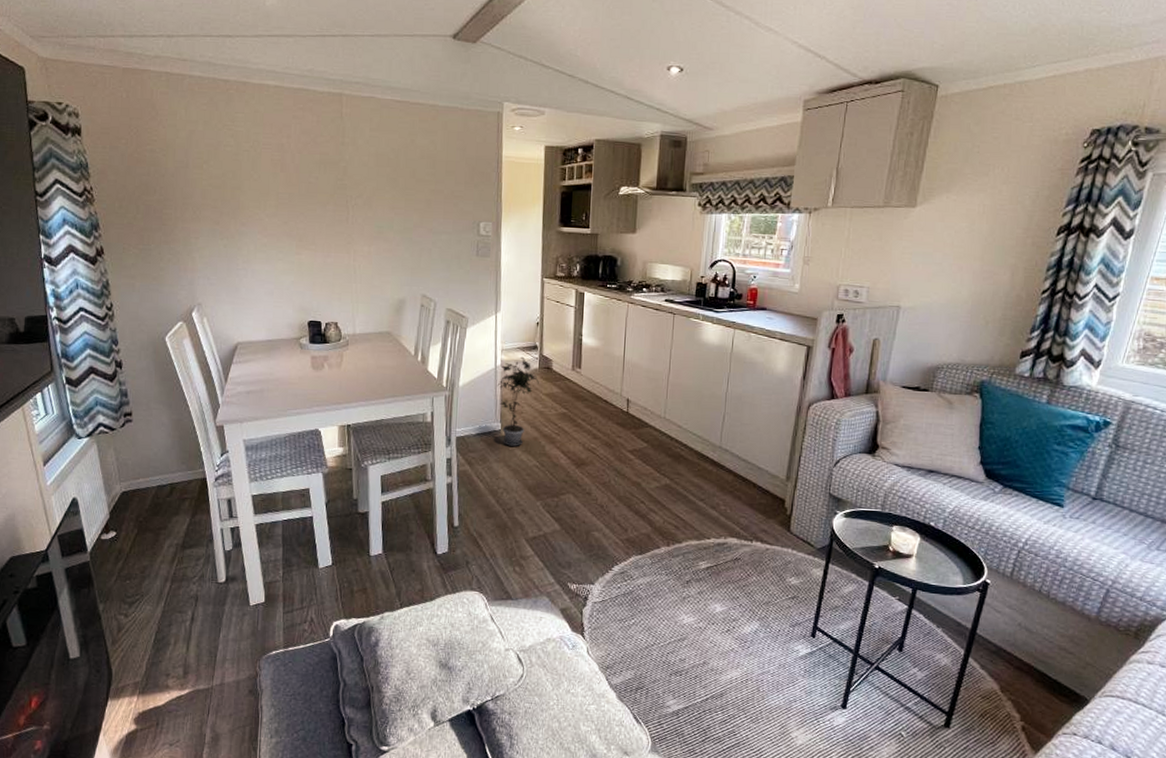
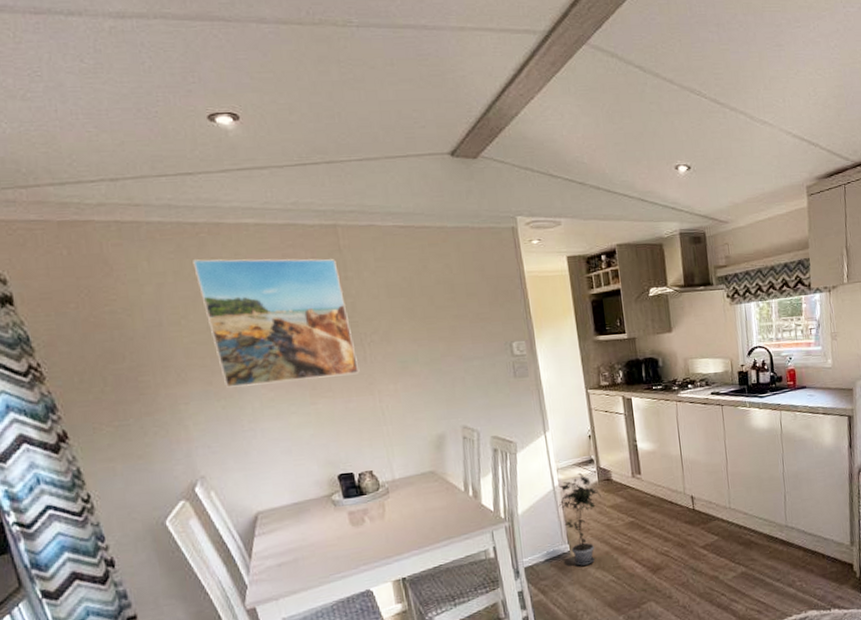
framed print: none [220,113,341,233] -> present [193,258,360,388]

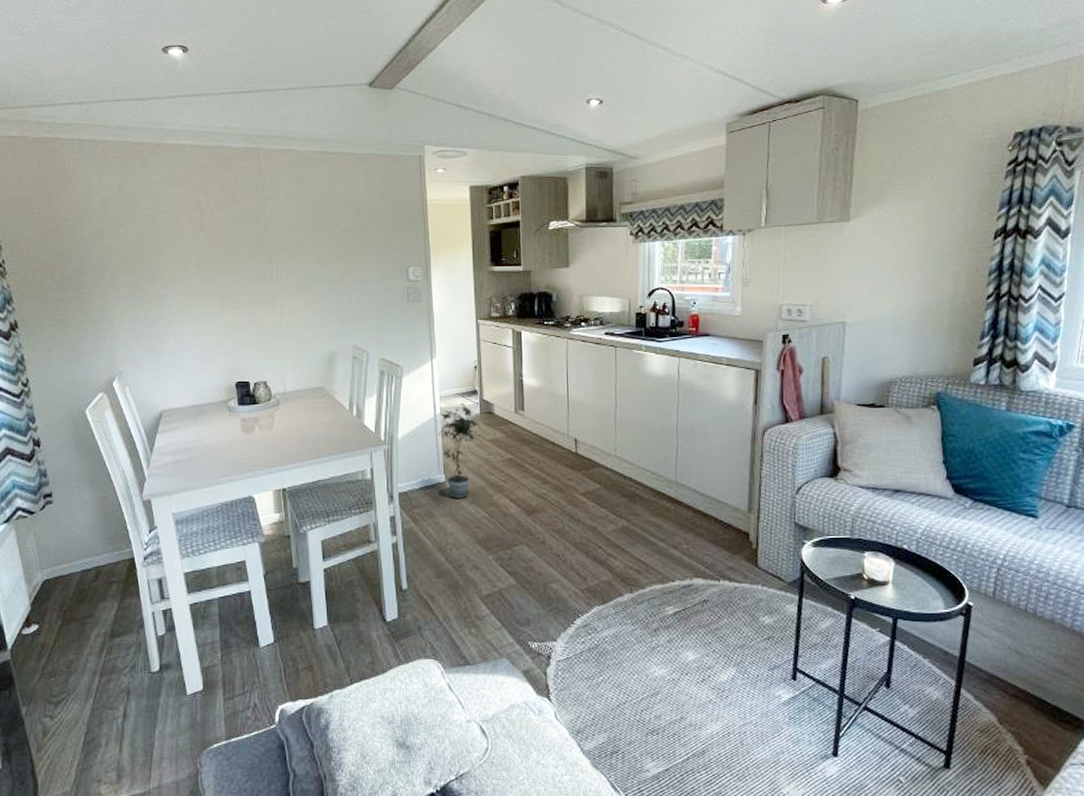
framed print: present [193,258,360,388] -> none [135,175,266,293]

